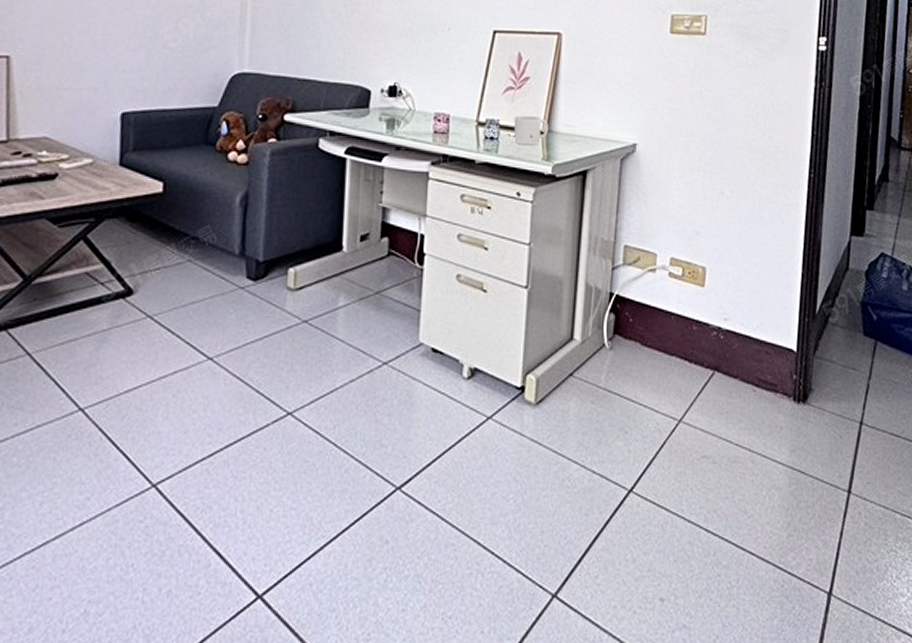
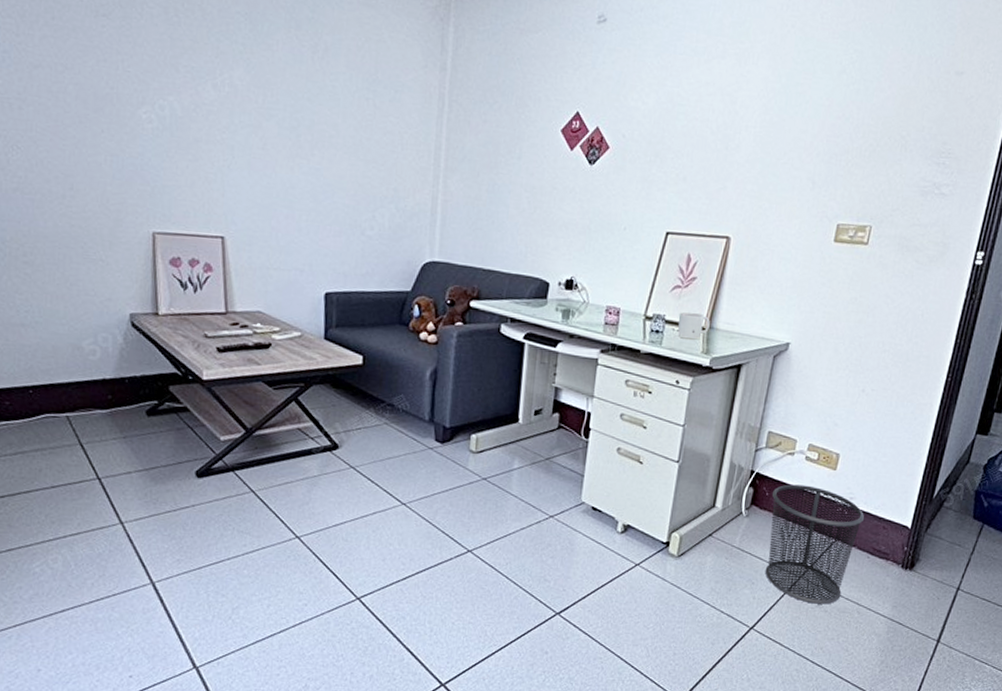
trash can: none [636,306,744,454] -> present [765,484,865,605]

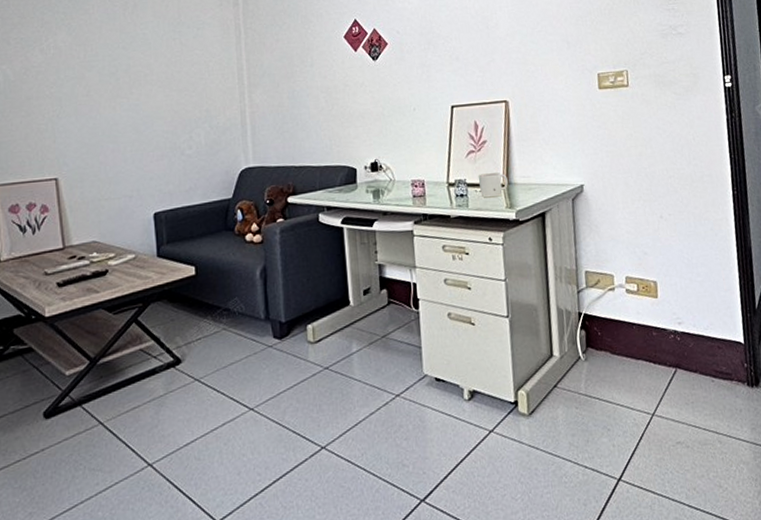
trash can: present [765,484,865,605] -> none [603,317,698,442]

